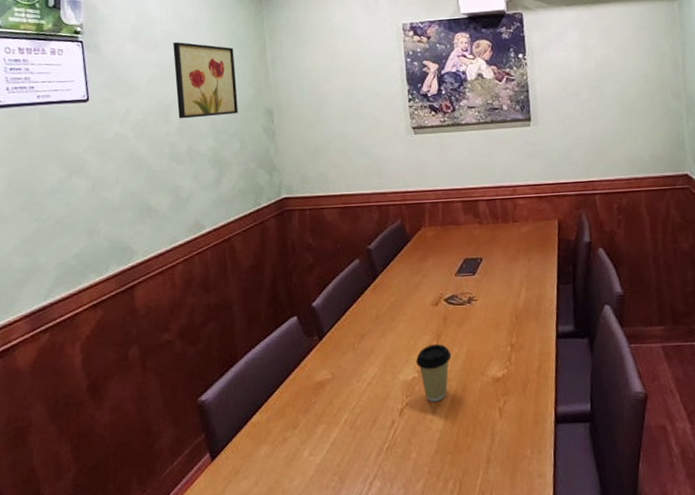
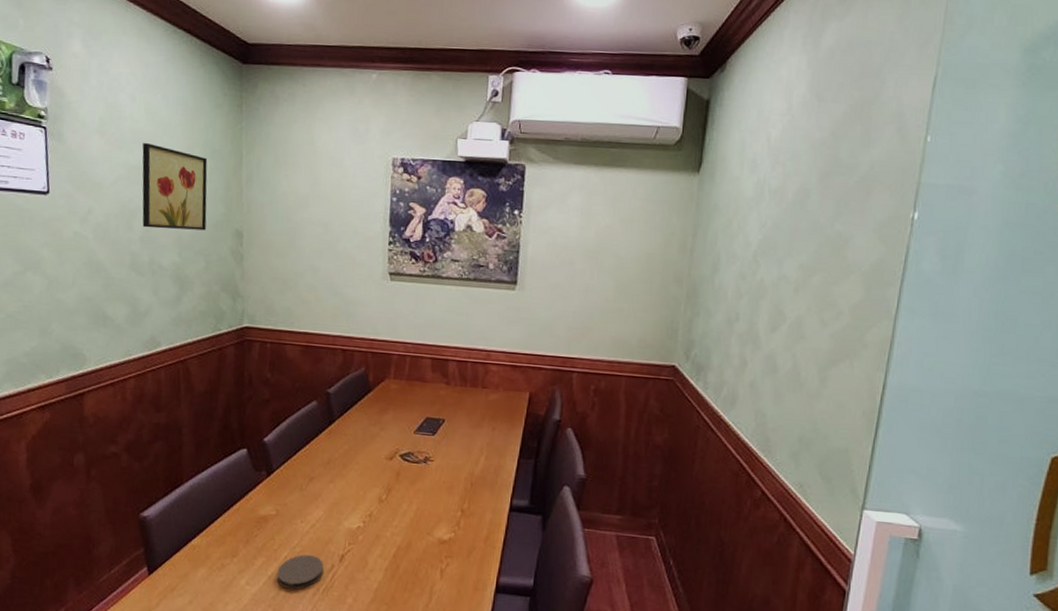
coaster: none [339,414,385,453] -> present [276,554,324,590]
coffee cup: present [416,344,452,402] -> none [363,497,400,553]

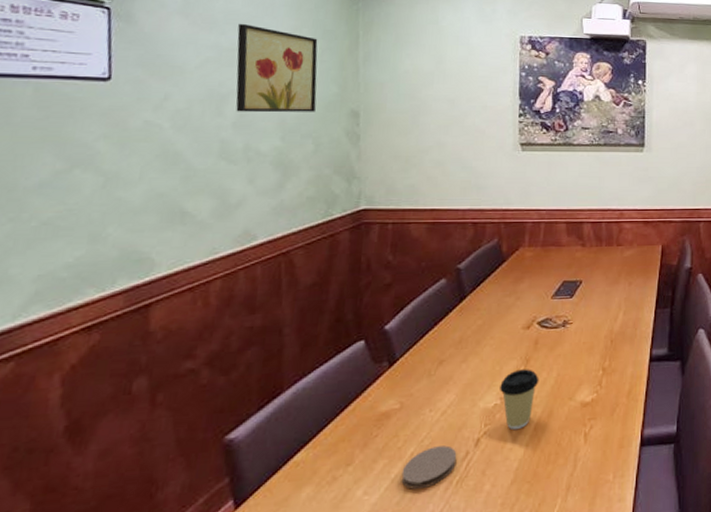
coffee cup: none [363,497,400,553] -> present [500,369,539,430]

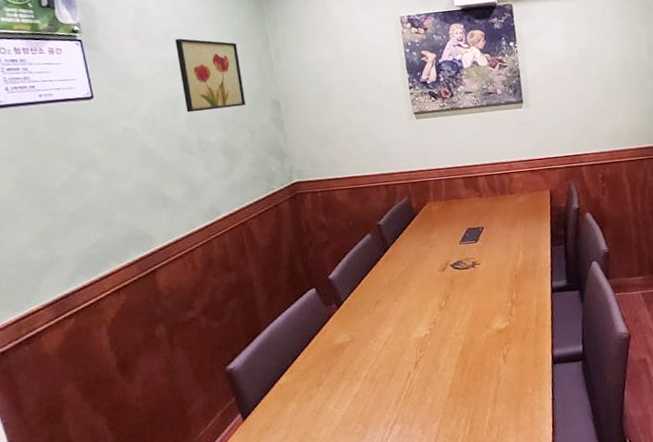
coaster: present [401,445,457,490] -> none [360,368,402,404]
coffee cup: present [500,369,539,430] -> none [427,304,459,354]

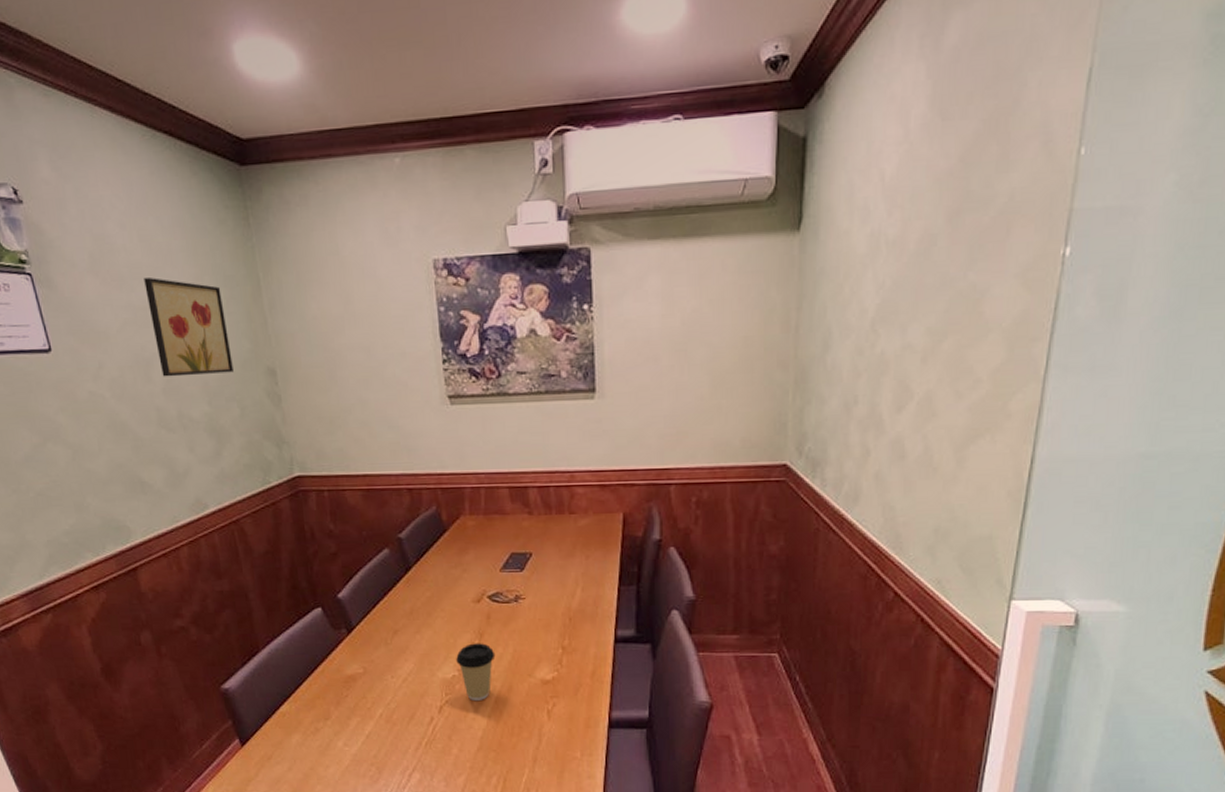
coffee cup: none [427,304,459,354] -> present [456,643,496,700]

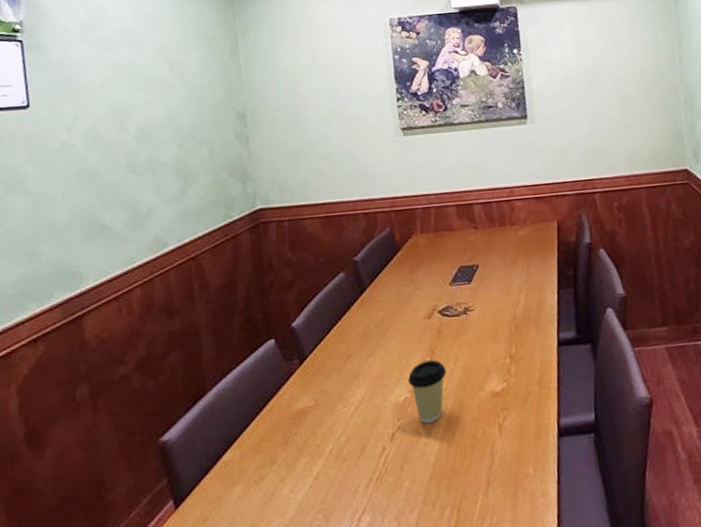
wall art: present [144,277,234,377] -> none [131,40,206,126]

